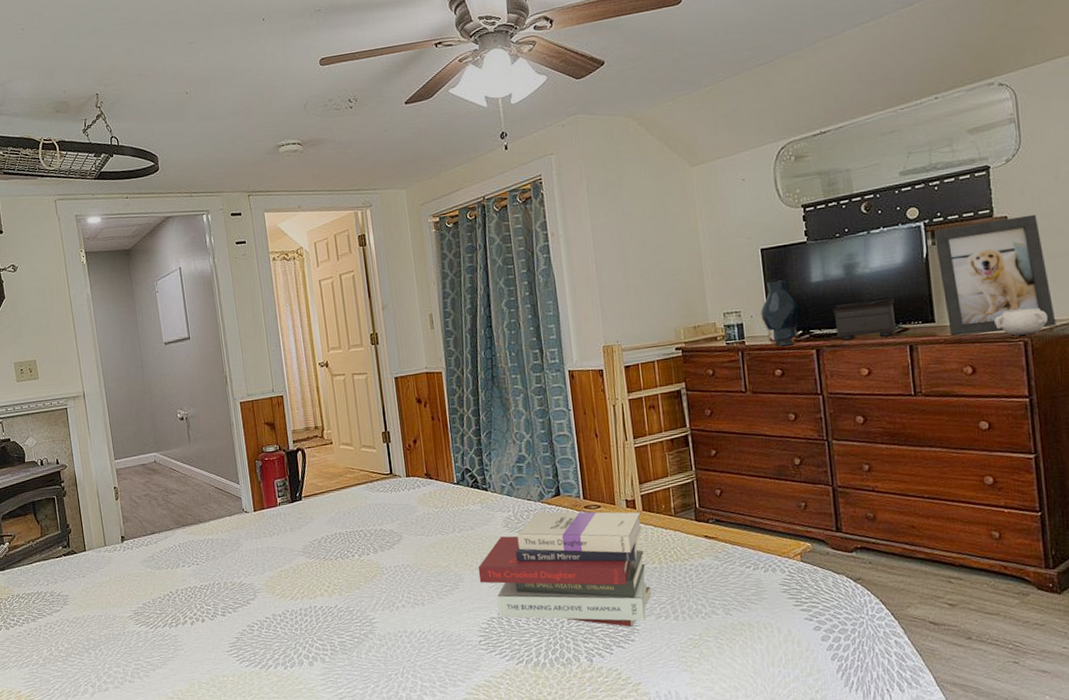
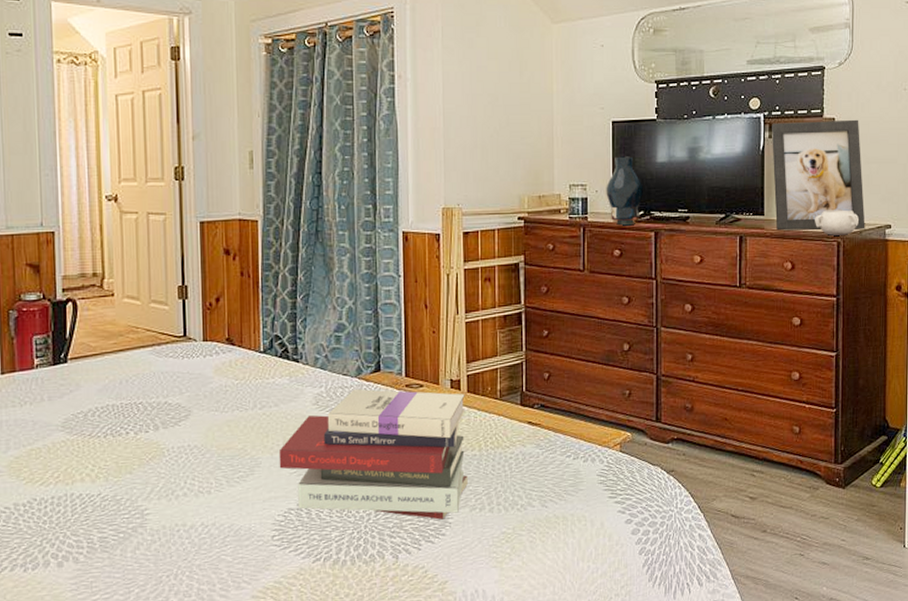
jewelry box: present [832,299,896,341] -> none [673,188,730,226]

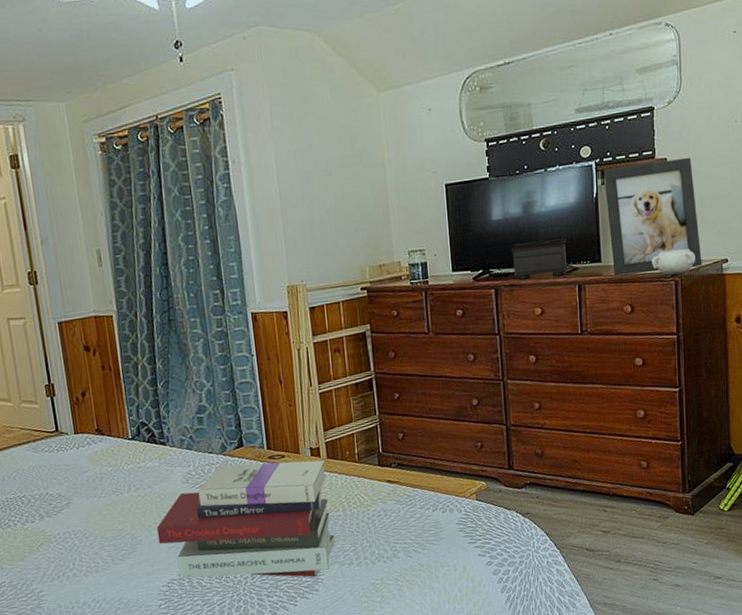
vase: present [606,156,644,226] -> none [444,217,482,287]
jewelry box: none [673,188,730,226] -> present [510,238,567,280]

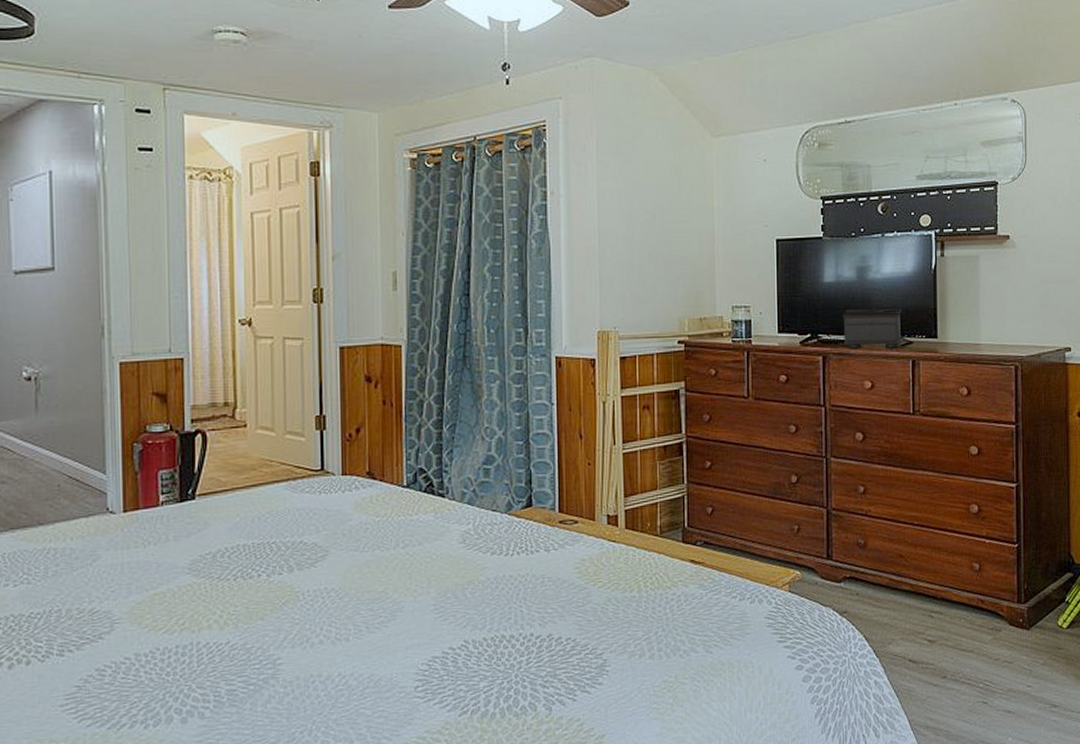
books: present [156,460,335,579] -> none [422,525,626,667]
picture frame: present [604,157,702,276] -> none [944,237,1044,354]
decorative bowl: present [652,248,695,276] -> none [991,332,1037,360]

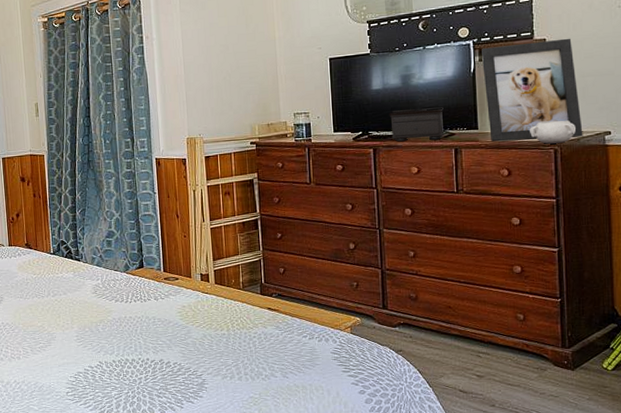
picture frame: none [944,237,1044,354] -> present [482,38,583,142]
decorative bowl: none [991,332,1037,360] -> present [530,120,576,145]

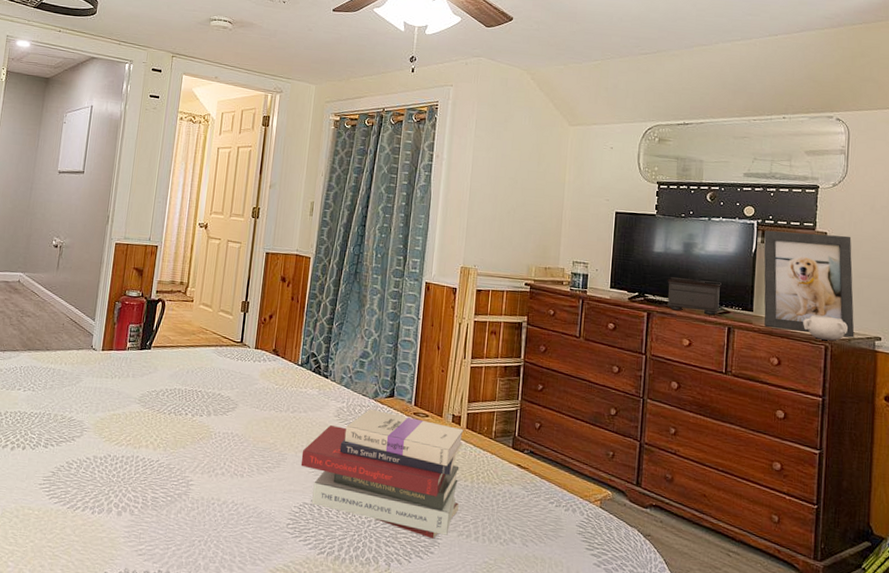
books: none [68,281,219,385] -> present [300,408,464,539]

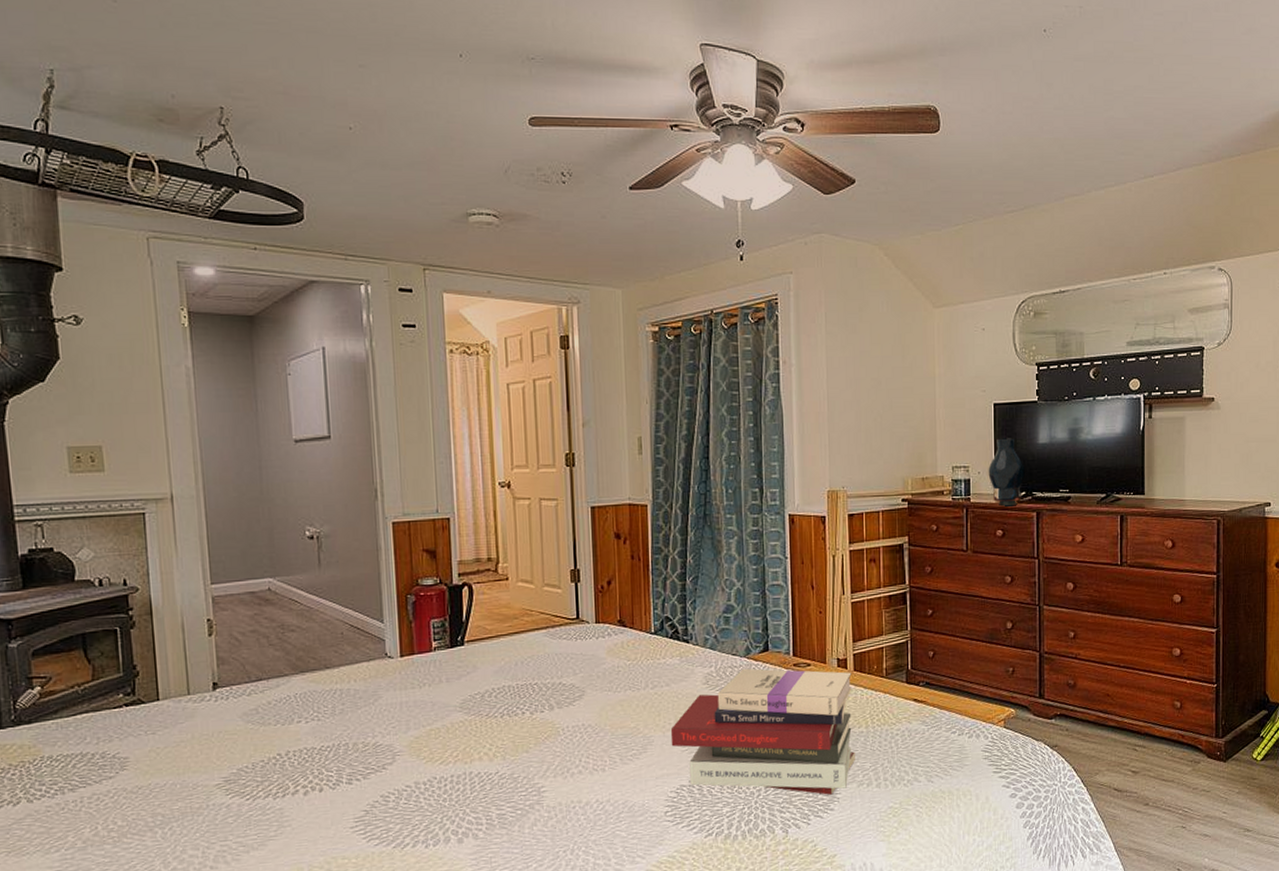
vase: none [605,242,640,304] -> present [988,438,1026,507]
jewelry box: present [667,277,722,316] -> none [1055,468,1111,506]
picture frame: present [764,230,855,338] -> none [1152,399,1245,510]
decorative bowl: present [803,314,848,342] -> none [1195,488,1238,515]

